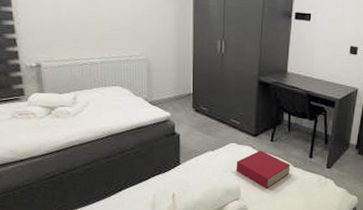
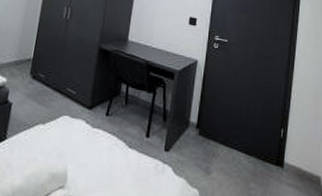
book: present [236,150,291,189] -> none [65,125,126,175]

